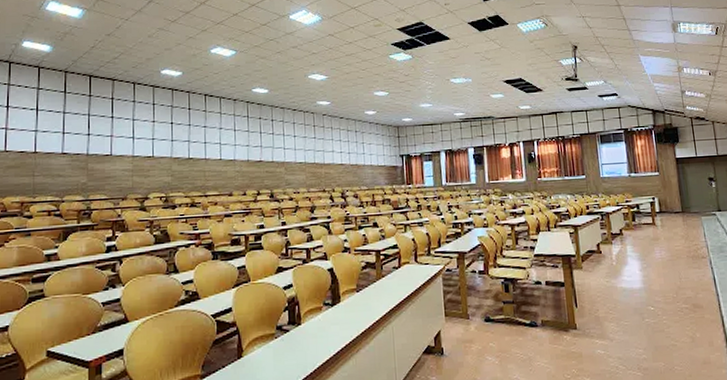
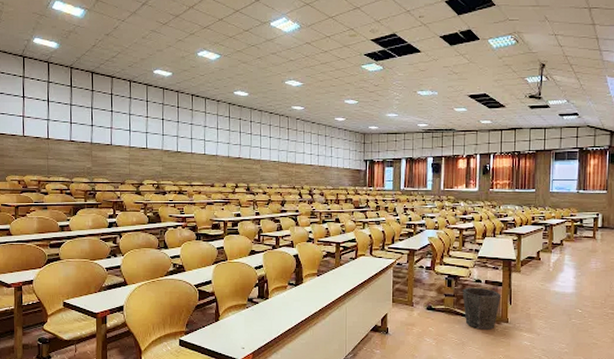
waste bin: none [521,290,566,341] -> present [462,287,502,330]

